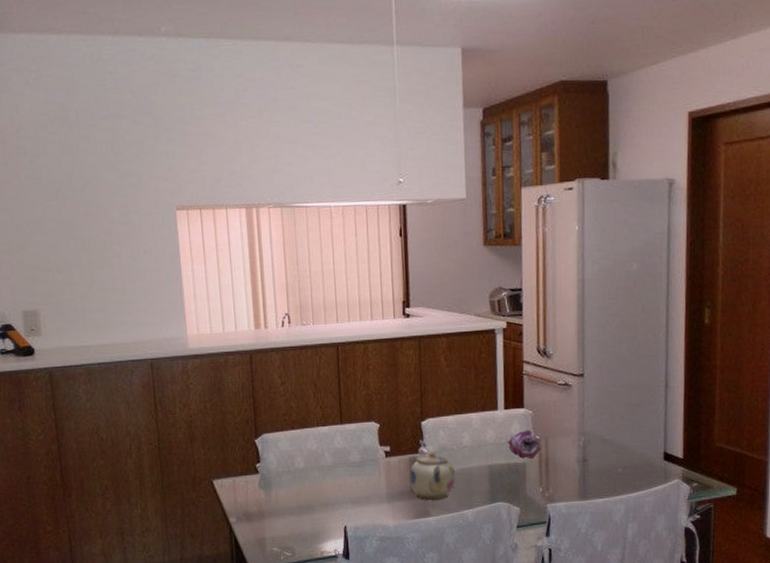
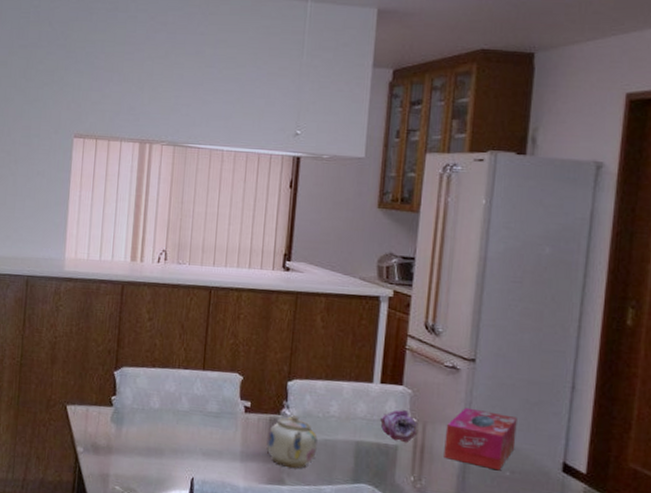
tissue box: none [565,418,624,469] -> present [444,407,517,471]

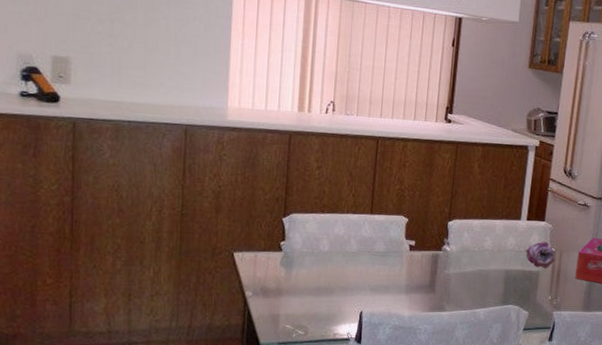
teapot: present [266,415,318,469] -> none [429,251,474,296]

